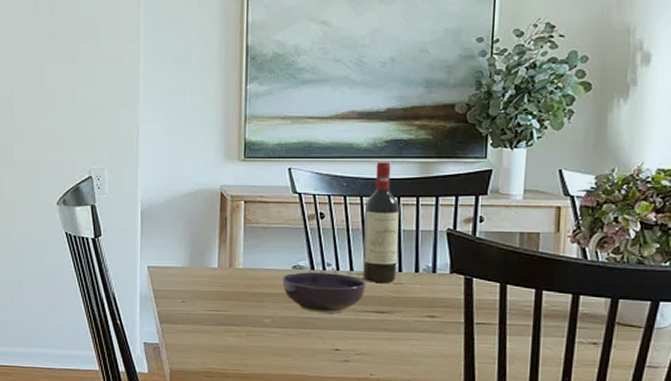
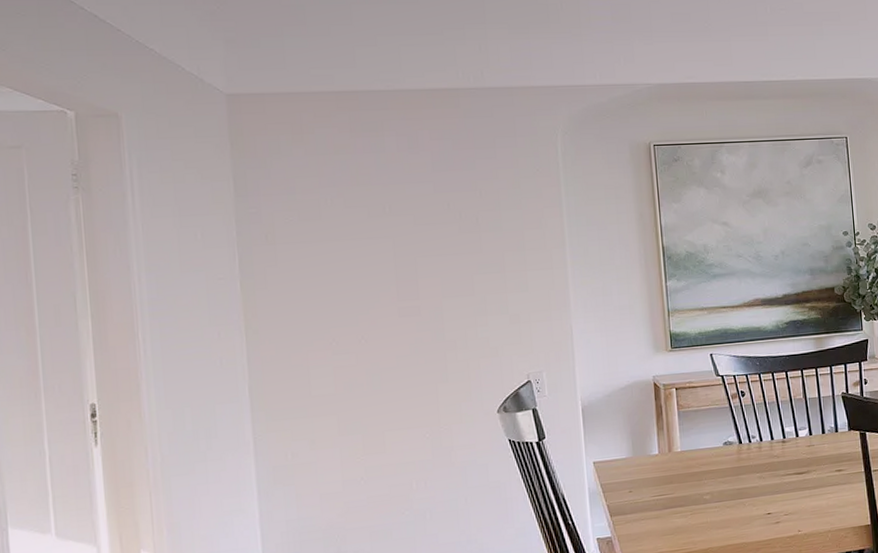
bowl: present [282,272,366,313] -> none [716,444,786,483]
wine bottle: present [362,162,400,283] -> none [776,340,809,448]

